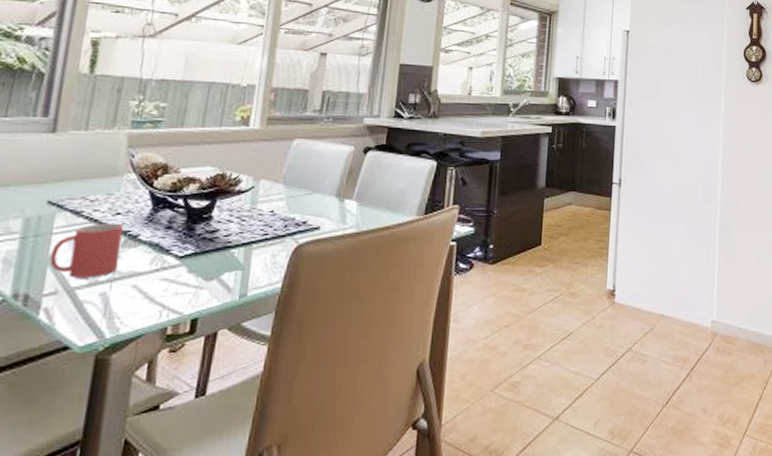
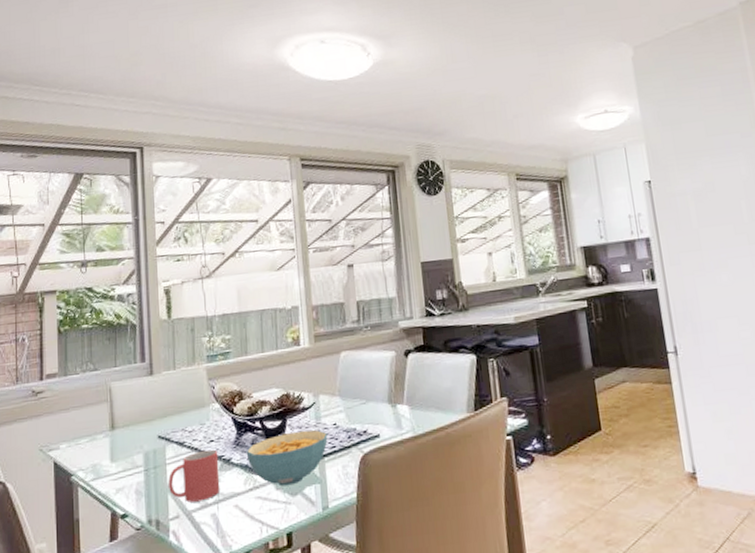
cereal bowl: none [159,214,262,270] -> present [246,430,328,487]

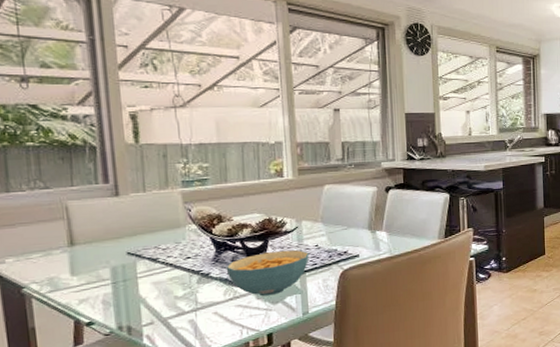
mug: present [168,449,220,503] -> none [140,265,199,311]

